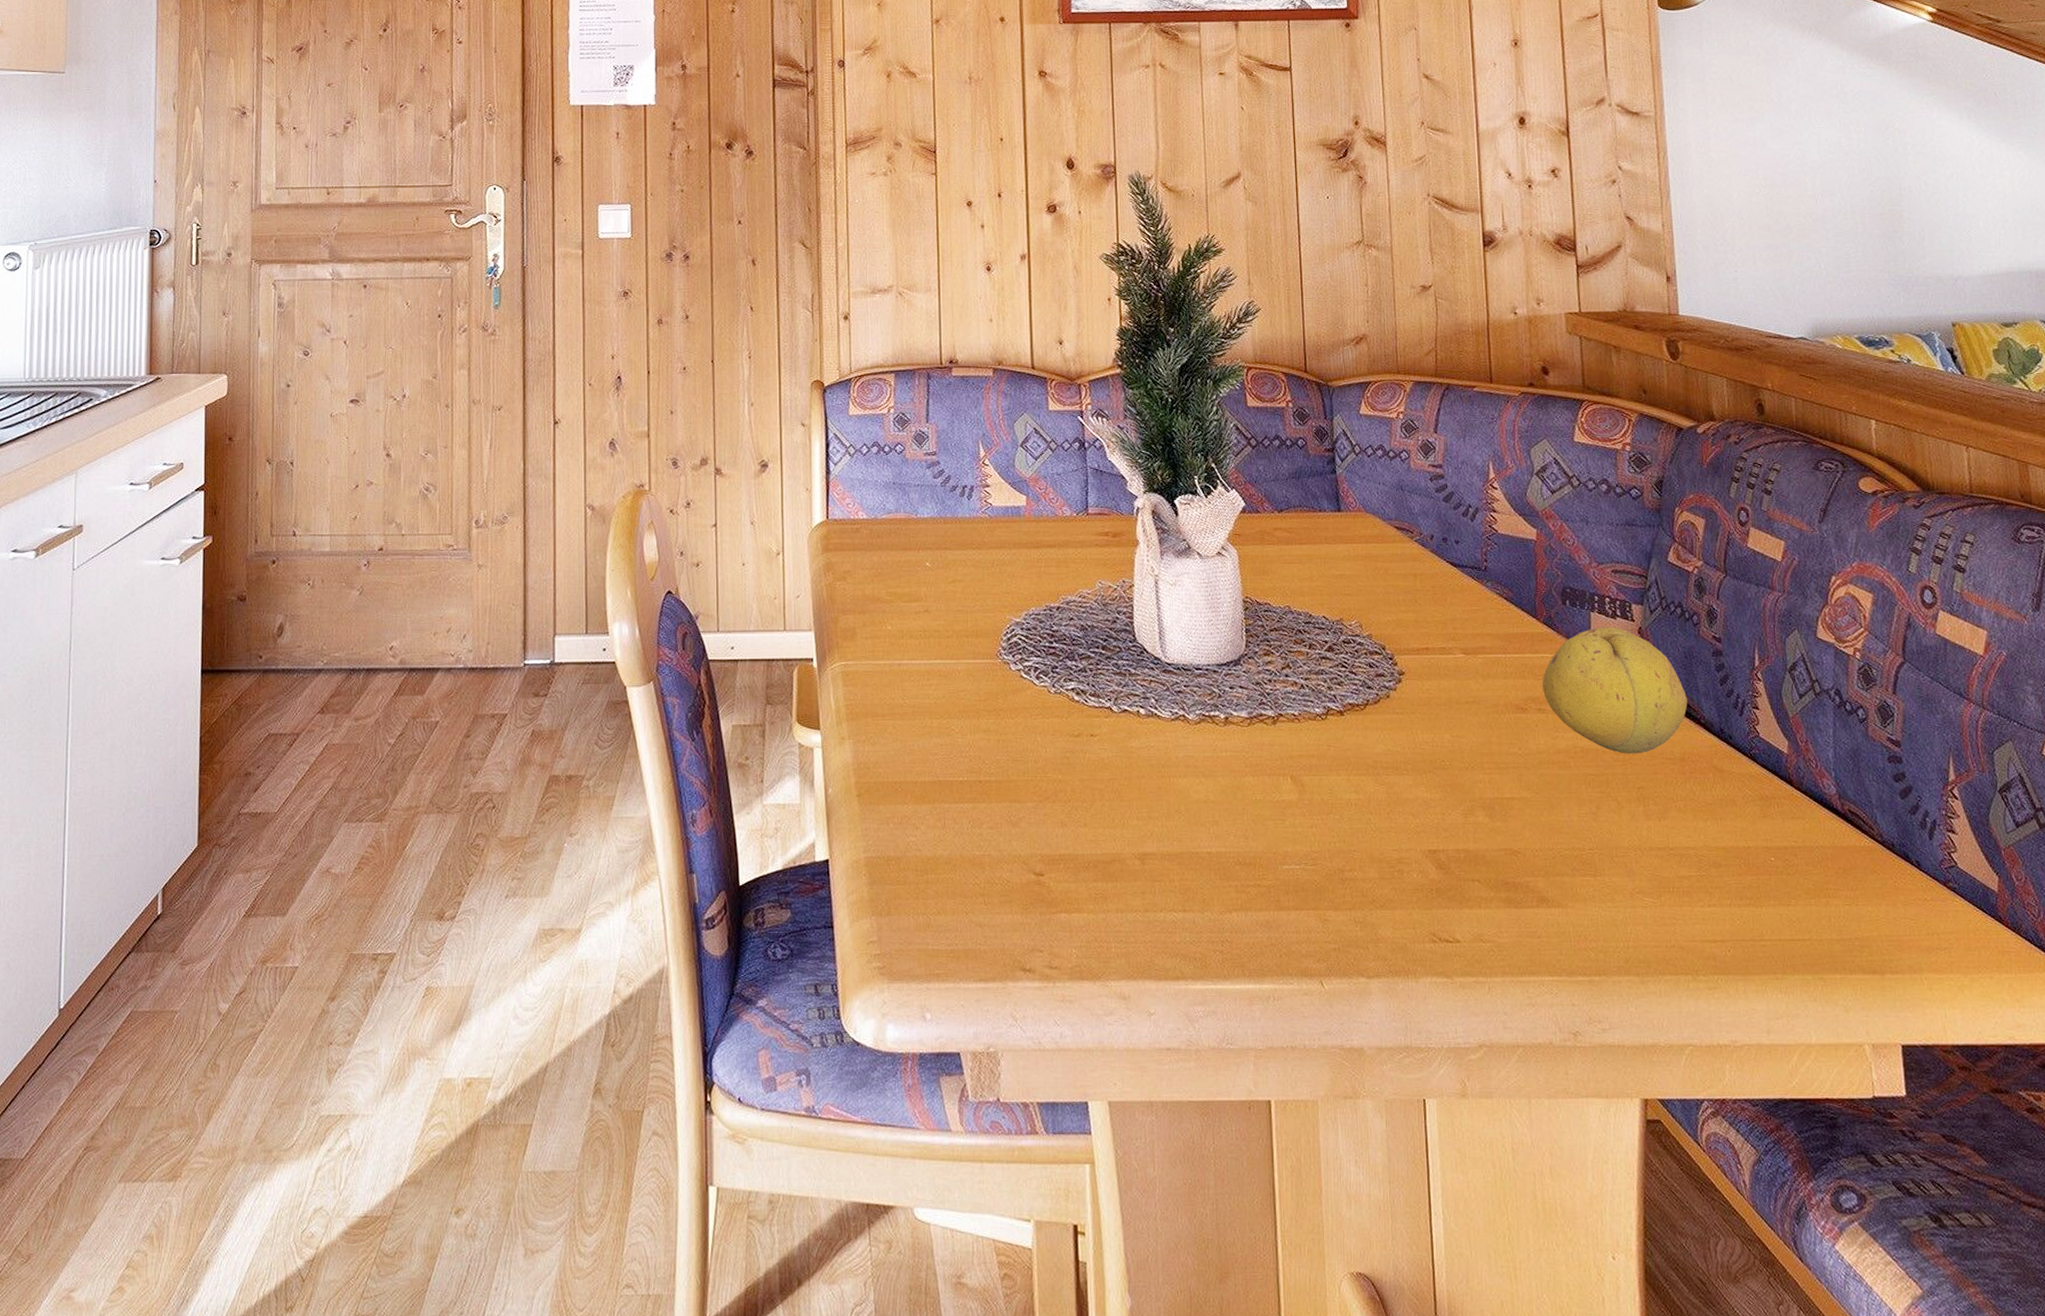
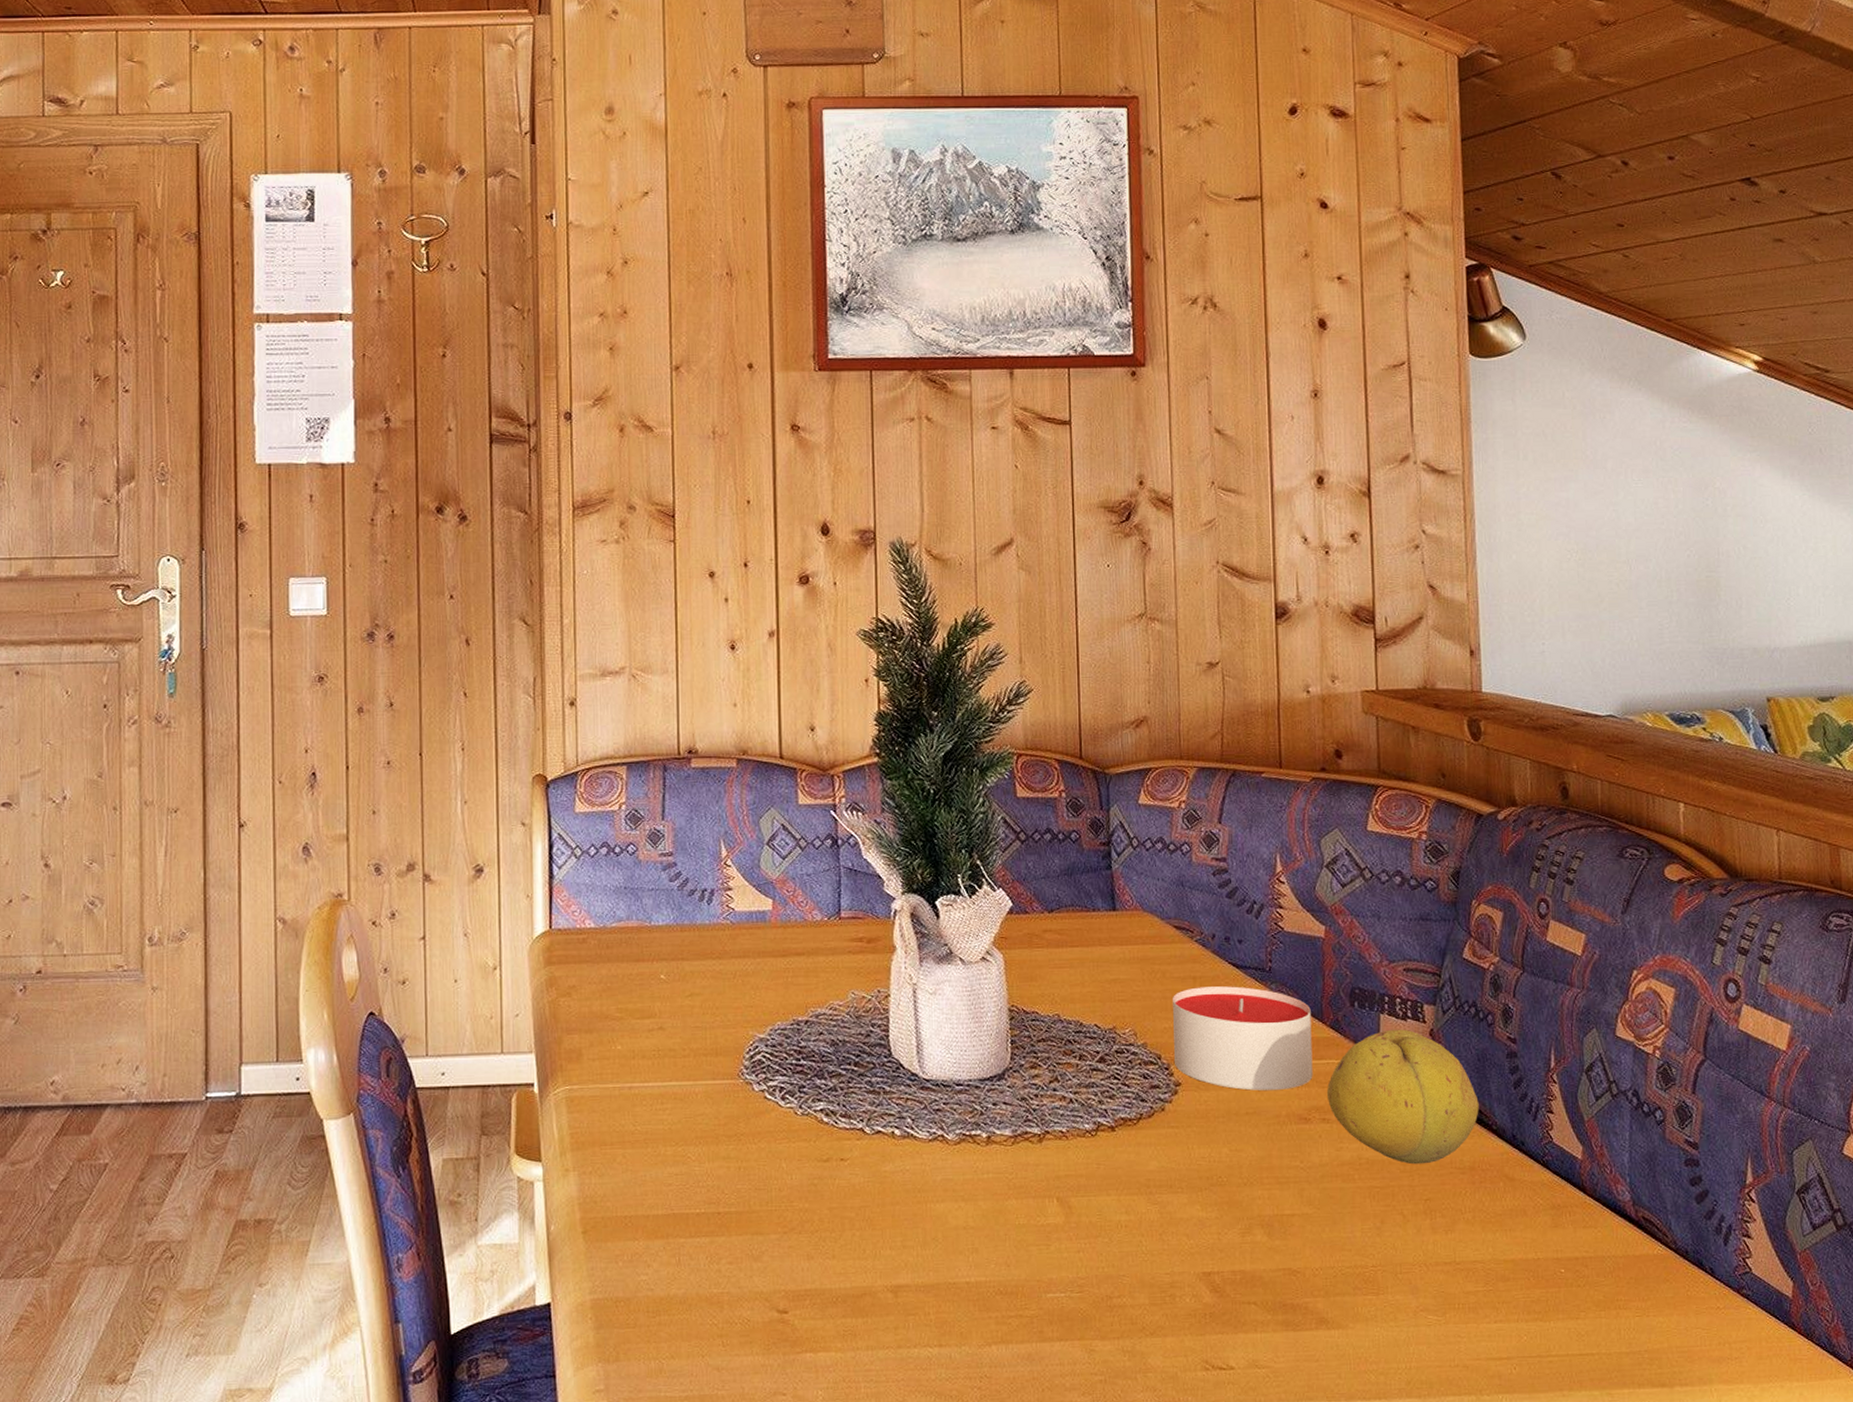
candle: none [1395,583,1529,681] -> present [1173,986,1313,1091]

